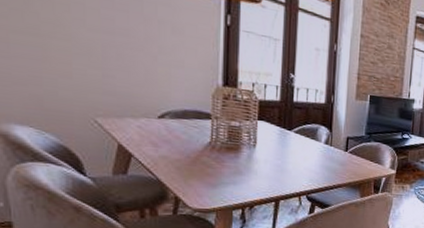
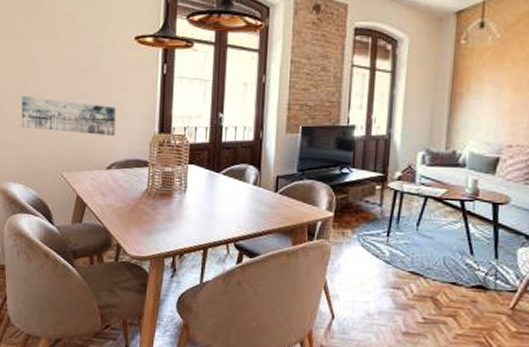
wall art: none [24,18,168,84] -> present [21,95,116,137]

